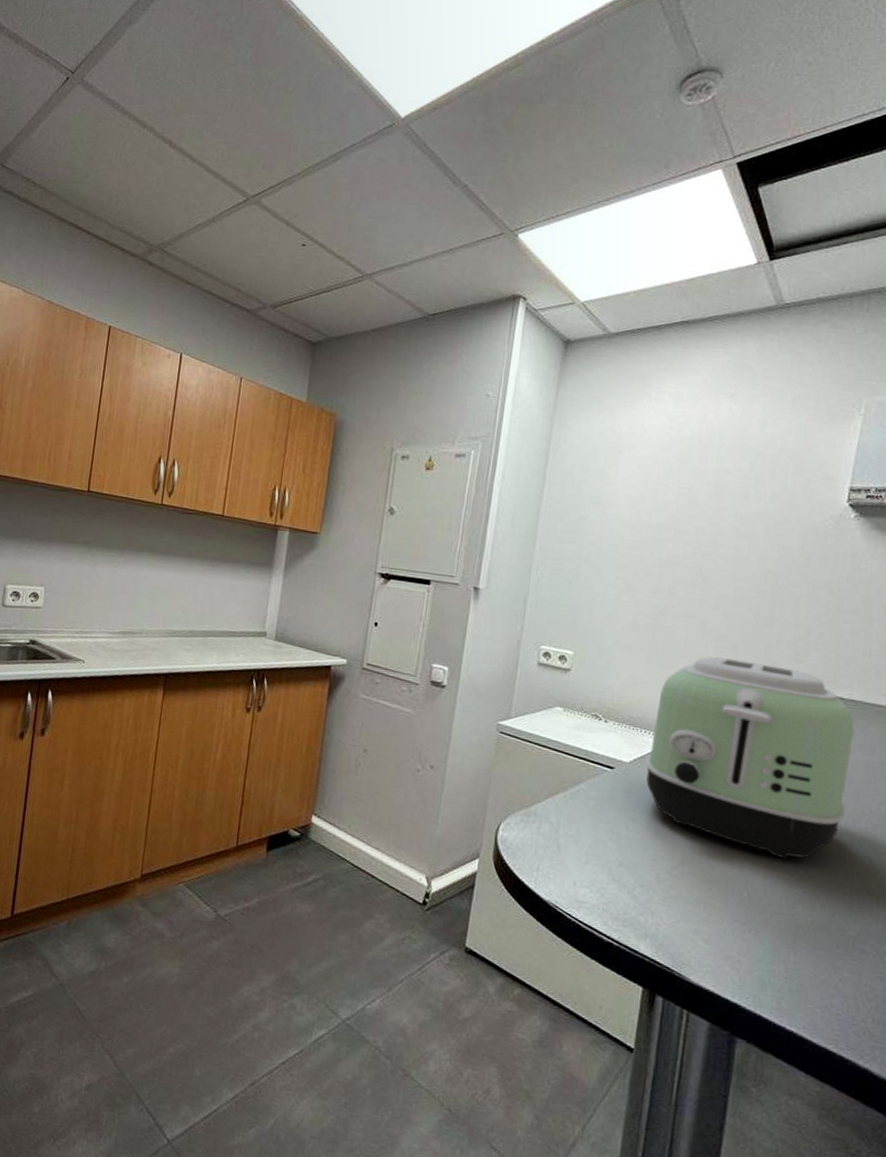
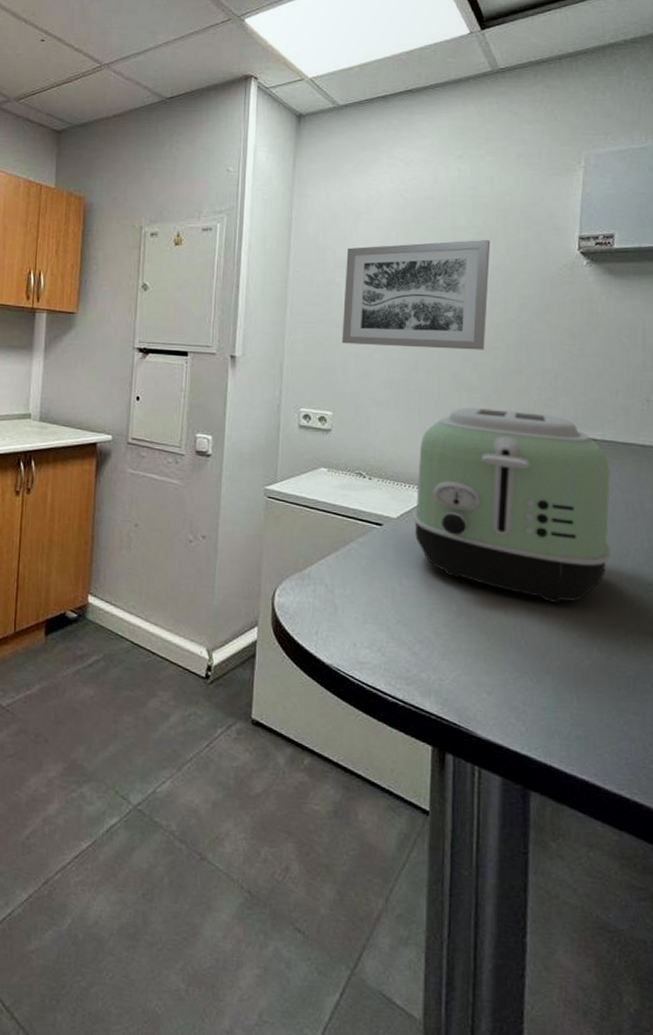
wall art: none [590,484,756,600] -> present [342,239,491,350]

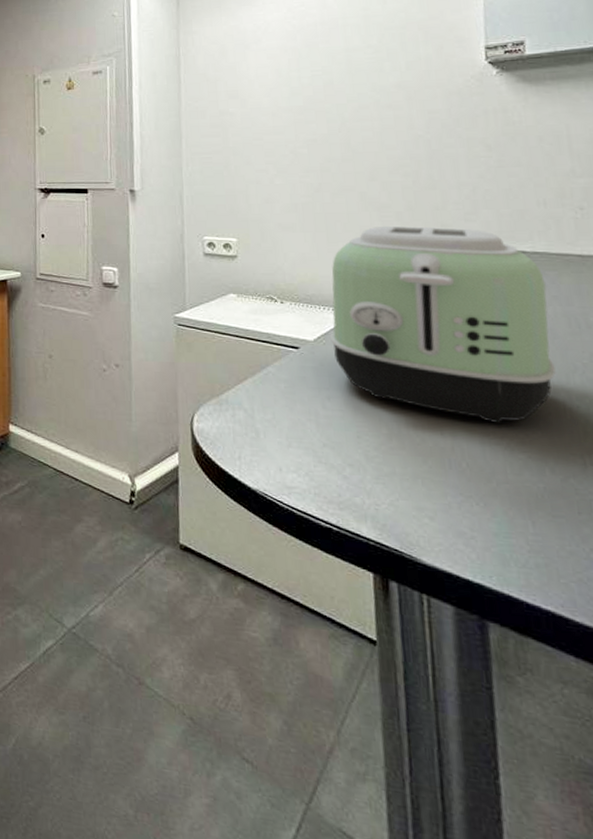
wall art: present [342,239,491,350] -> none [238,57,393,171]

